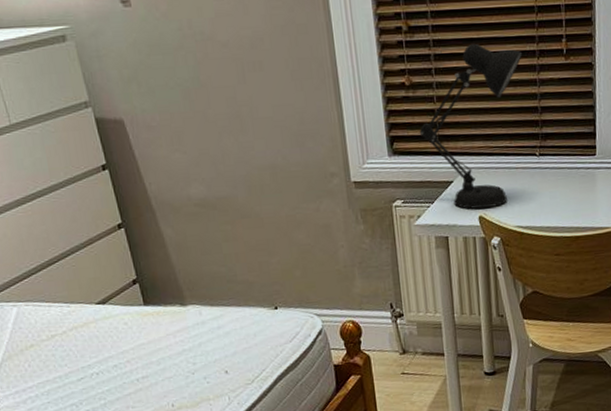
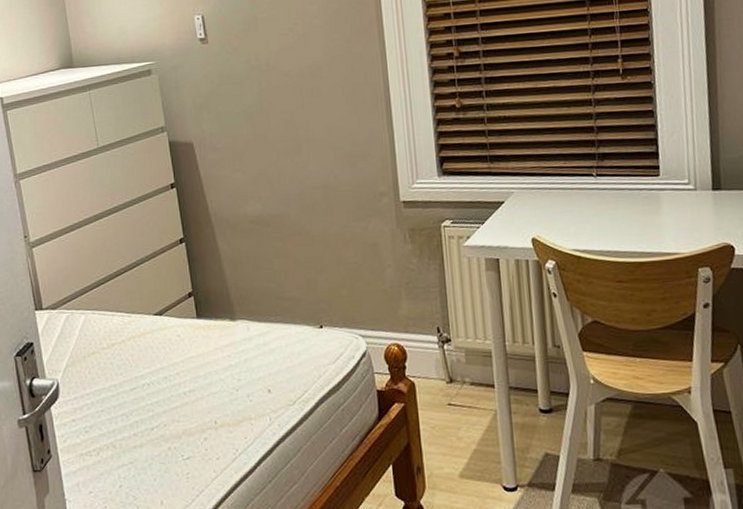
desk lamp: present [419,43,523,209] -> none [469,66,576,231]

